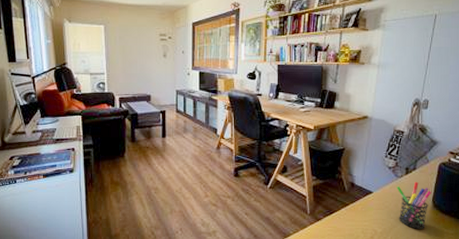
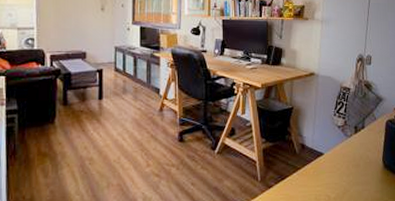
pen holder: present [396,181,432,229] -> none [347,140,382,192]

